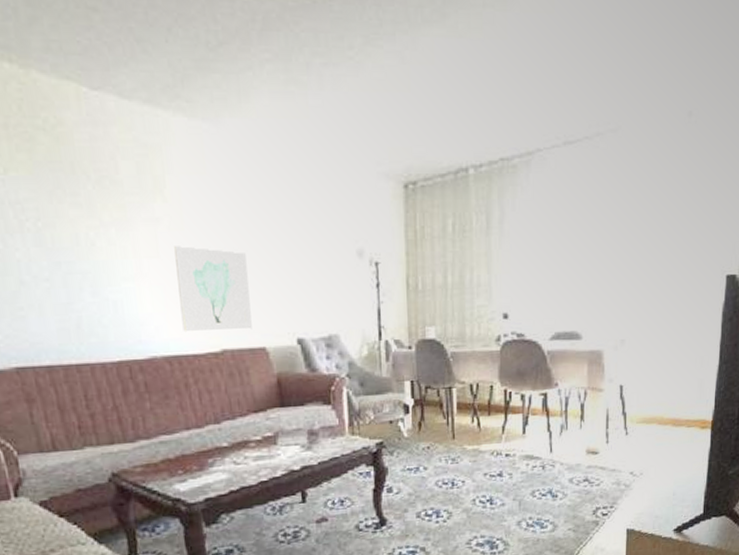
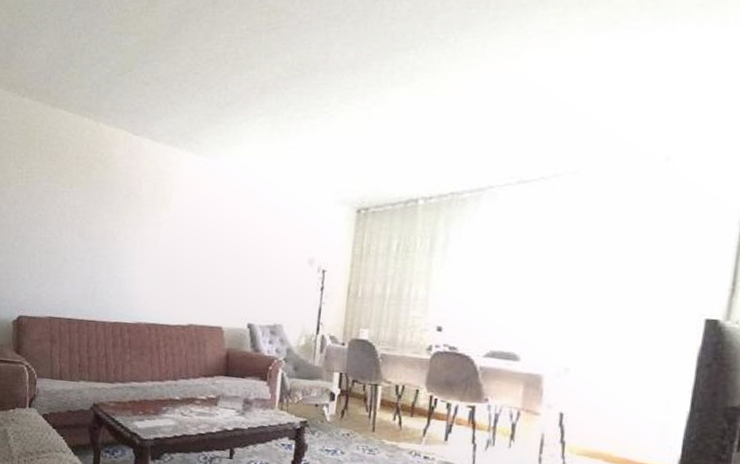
wall art: present [174,246,252,333] -> none [163,244,219,312]

